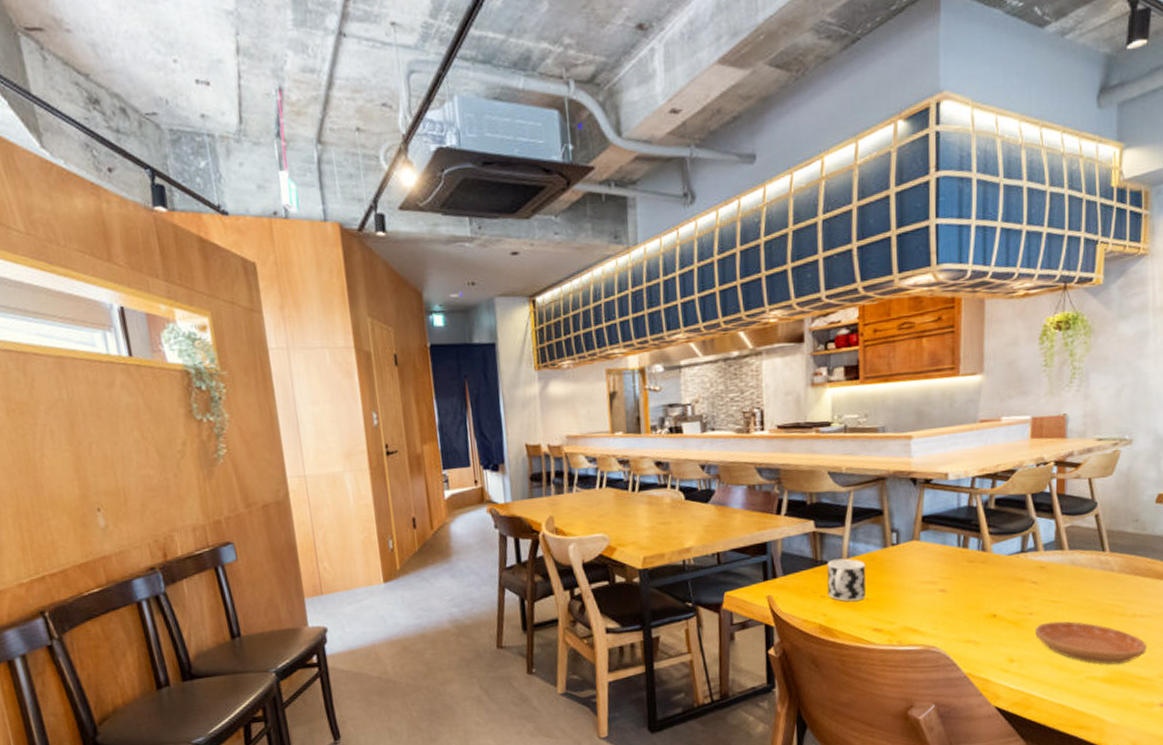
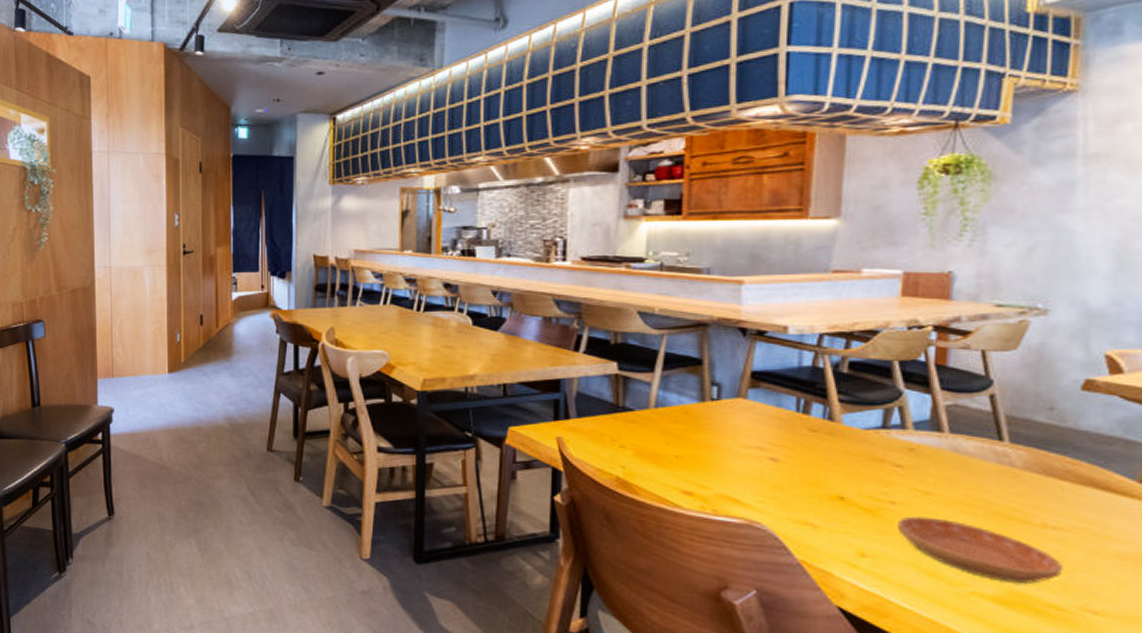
cup: present [827,558,866,602] -> none [629,407,677,457]

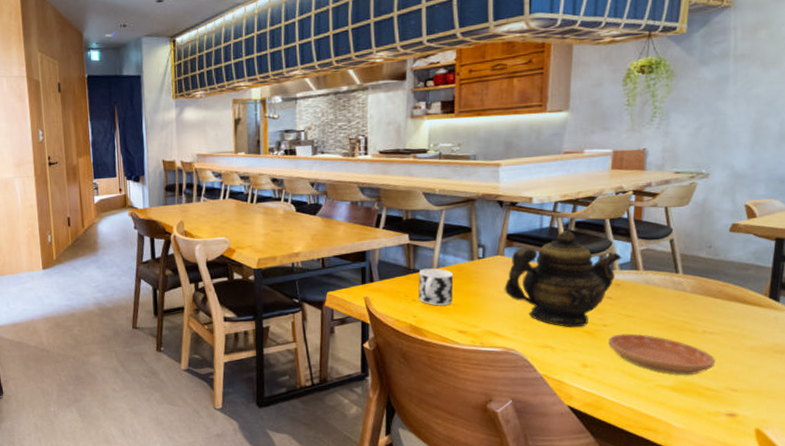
cup: none [629,407,677,457] -> present [418,268,454,306]
teapot: none [746,372,917,502] -> present [504,231,622,328]

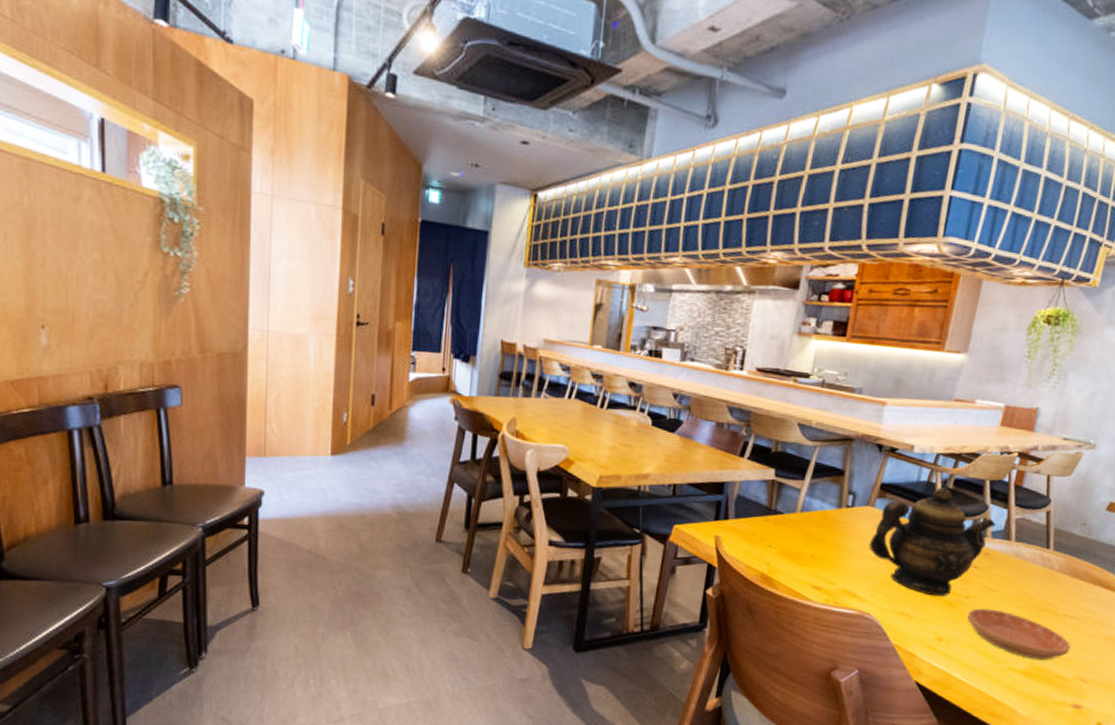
cup: present [418,268,454,306] -> none [775,511,818,556]

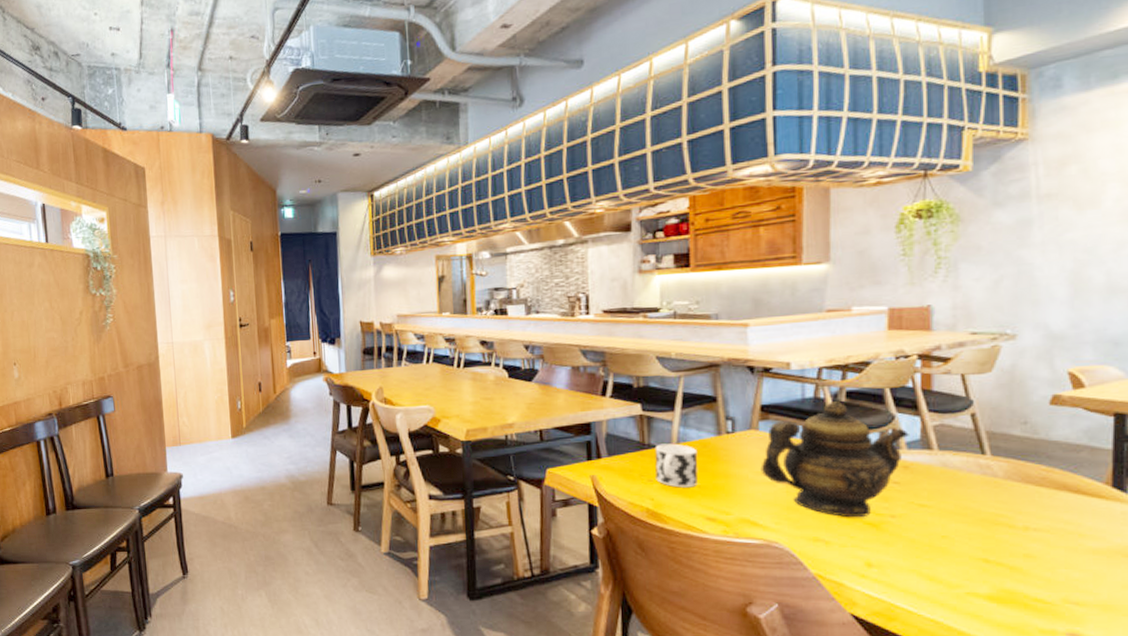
cup: none [775,511,818,556] -> present [655,443,698,488]
saucer: present [967,608,1071,661] -> none [899,527,1045,582]

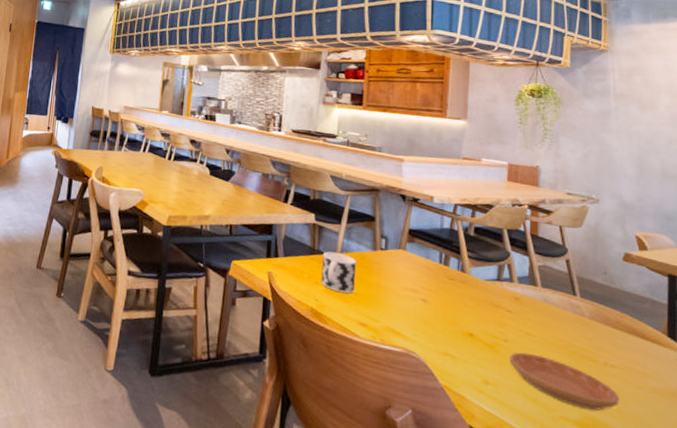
teapot: present [761,401,909,518] -> none [405,234,520,339]
saucer: none [899,527,1045,582] -> present [510,352,620,411]

